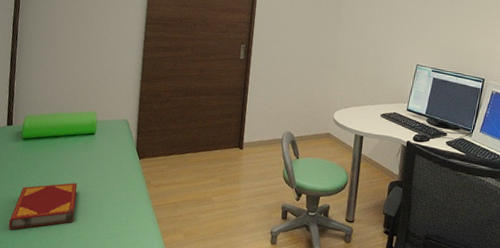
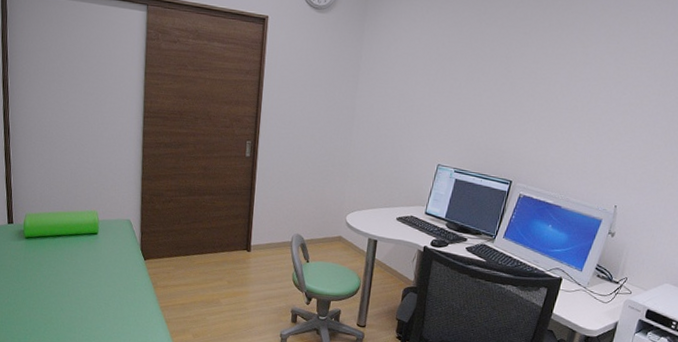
hardback book: present [8,182,78,230] -> none [18,282,84,327]

